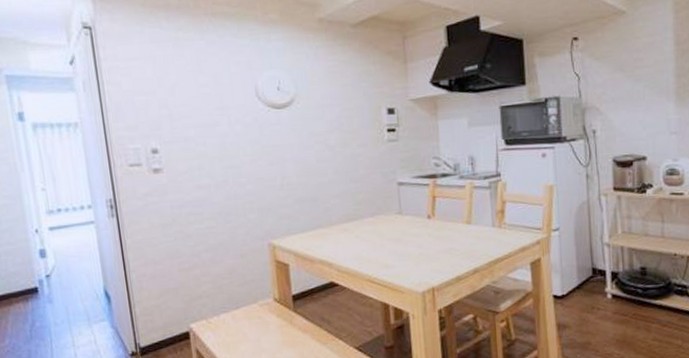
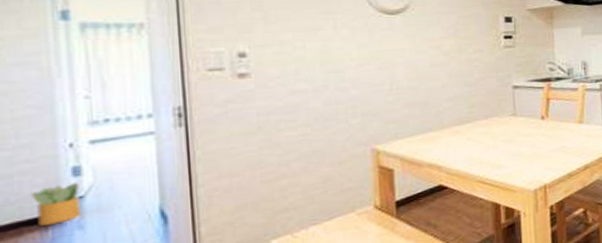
potted plant: none [13,263,49,298] -> present [30,182,81,226]

